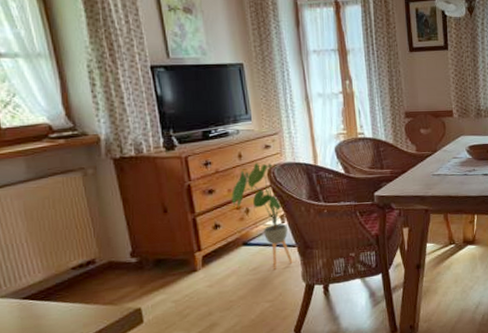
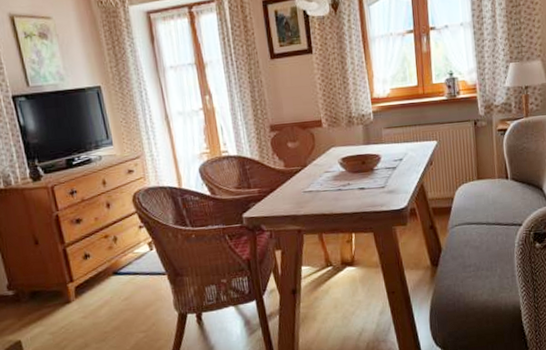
house plant: present [231,163,293,269] -> none [98,189,164,299]

